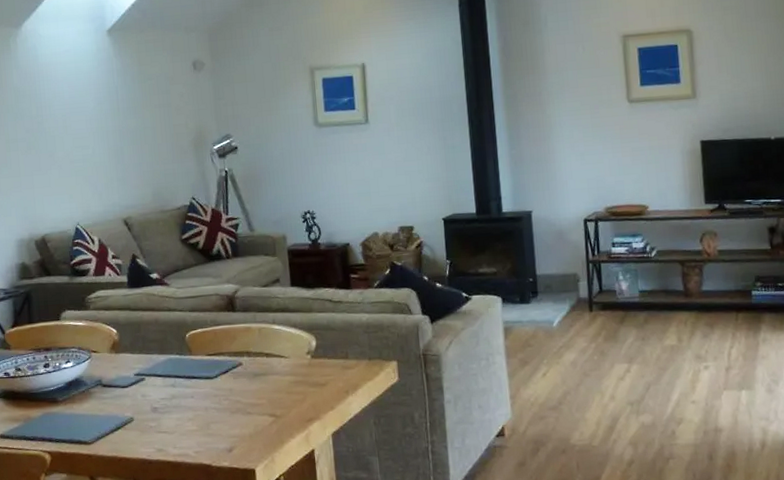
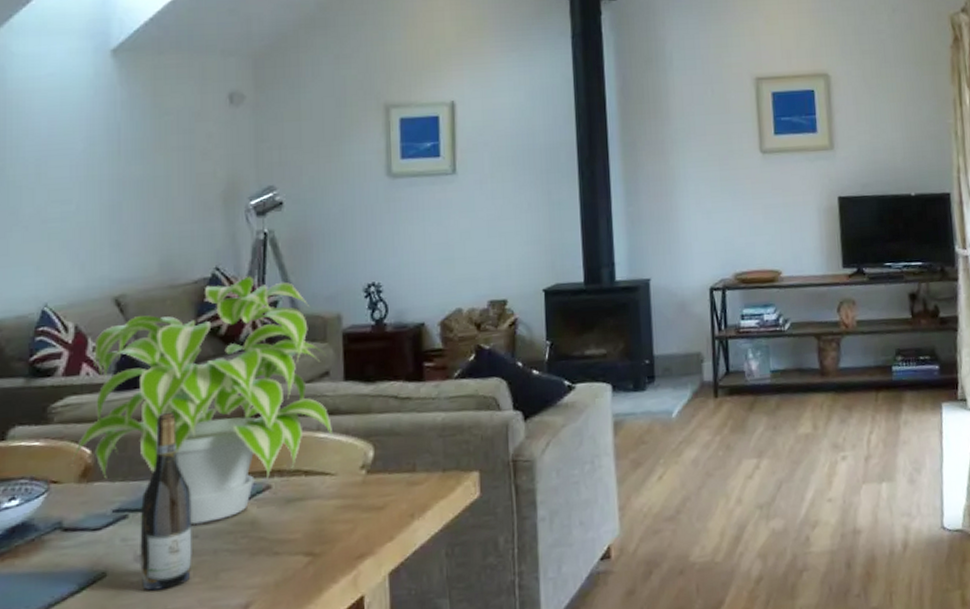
plant: none [104,204,285,389] -> present [72,276,332,526]
wine bottle: none [153,305,191,433] -> present [140,411,192,591]

